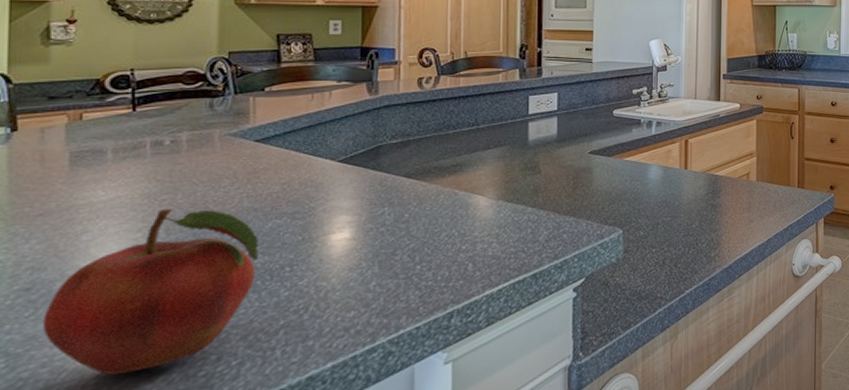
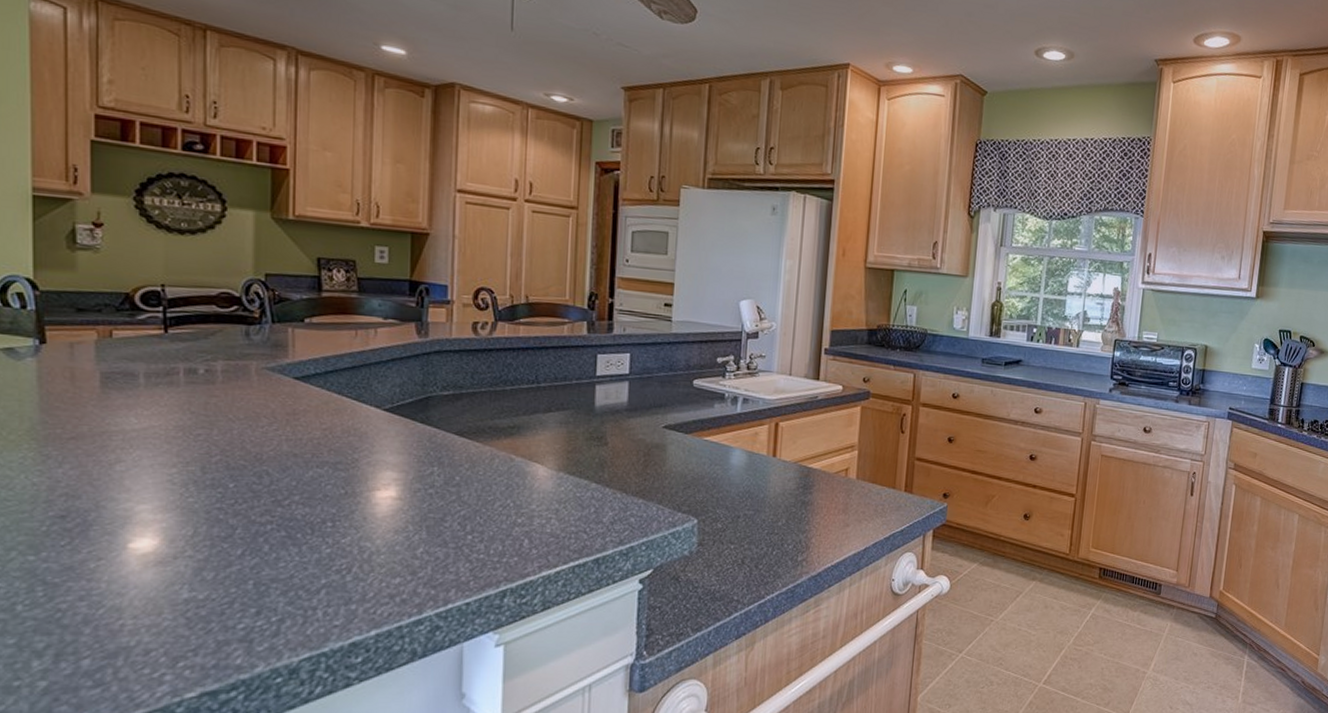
fruit: present [42,208,260,375] -> none [78,444,300,617]

